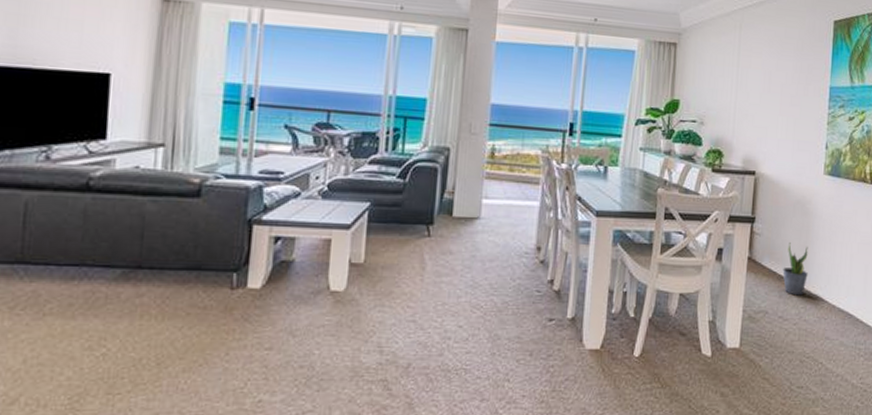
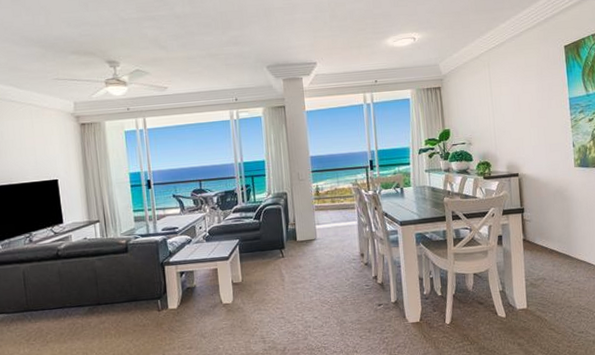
potted plant: present [783,243,808,296] -> none [552,223,574,263]

